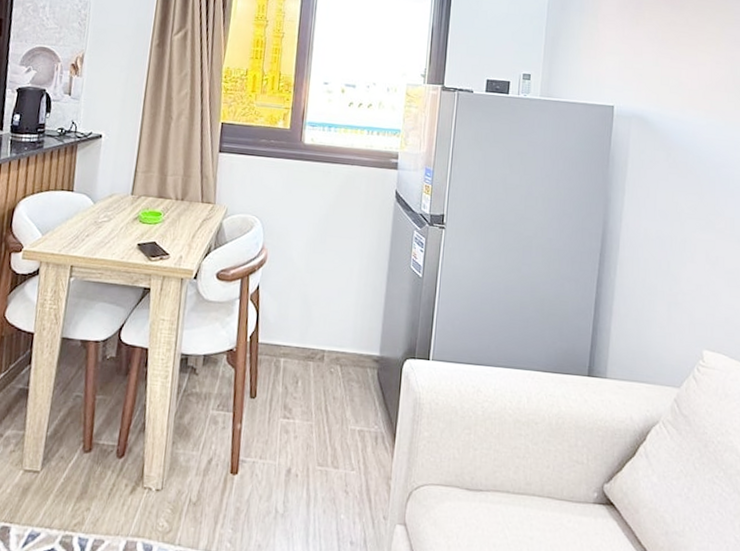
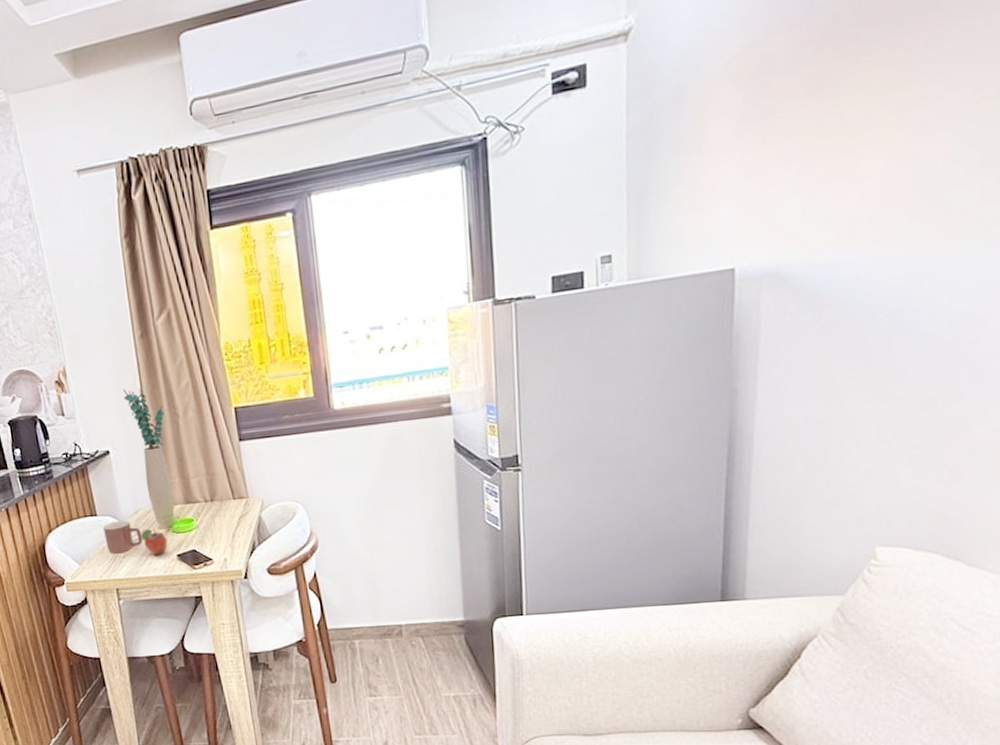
mug: none [73,200,110,235] -> present [102,520,142,556]
fruit: none [109,213,133,241] -> present [141,528,168,555]
vase: none [125,84,161,218] -> present [123,388,175,530]

